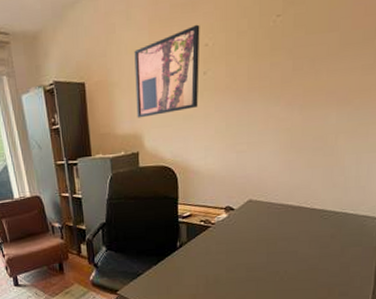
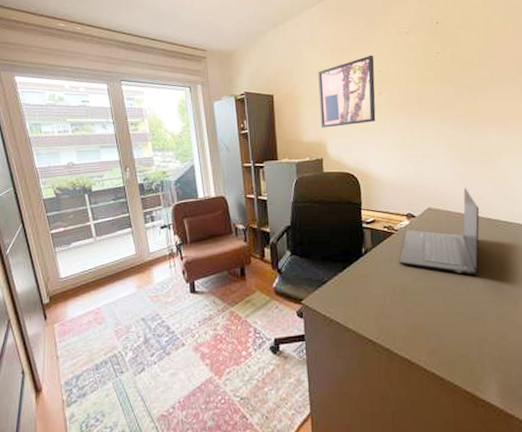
laptop: none [214,176,305,266] -> present [399,187,480,275]

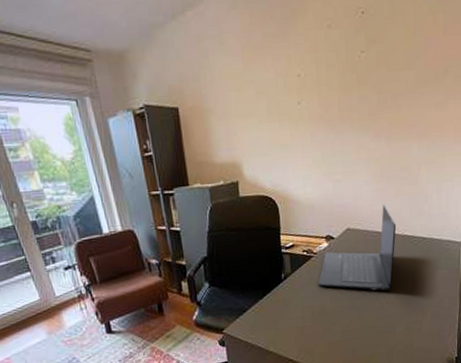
wall art: present [318,55,376,128] -> none [228,54,295,146]

